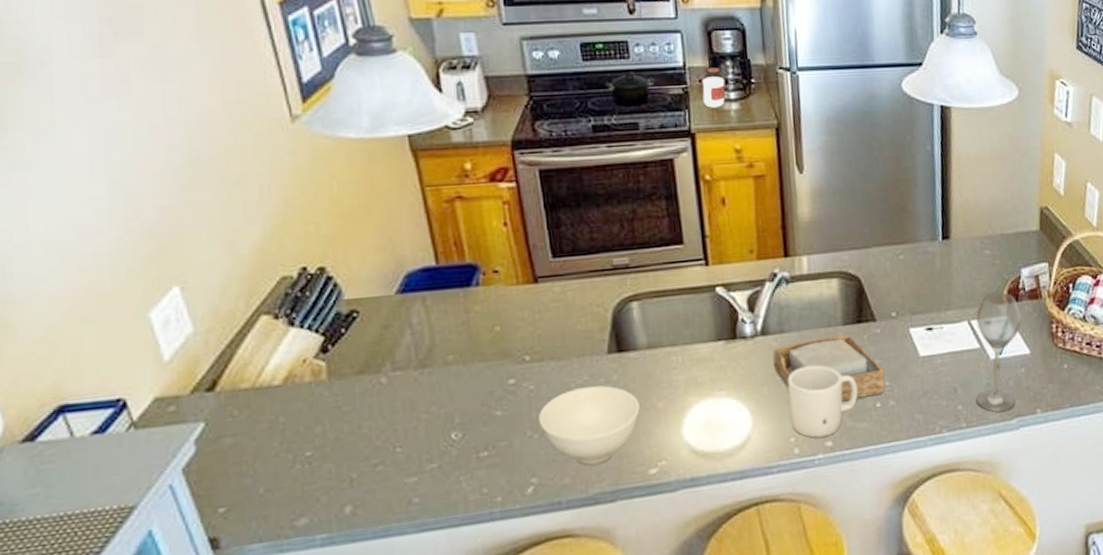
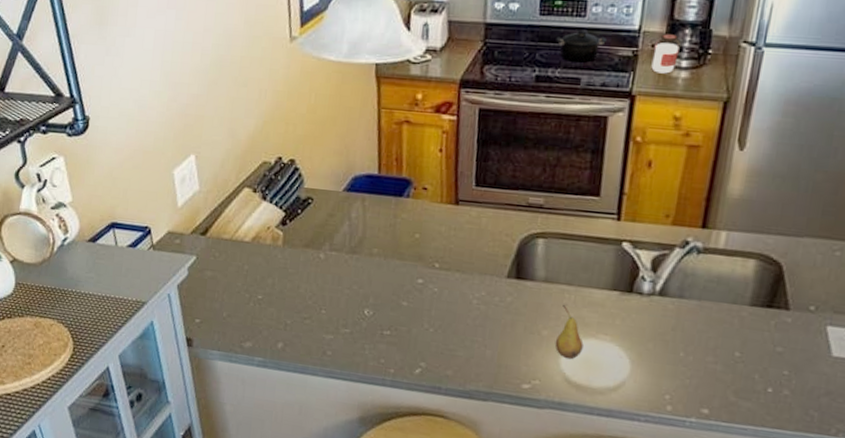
bowl: present [539,385,640,465] -> none [436,300,526,367]
fruit: none [672,368,702,428] -> present [555,304,584,360]
napkin holder: present [773,334,885,402] -> none [664,309,785,381]
mug: present [787,365,858,438] -> none [670,334,751,404]

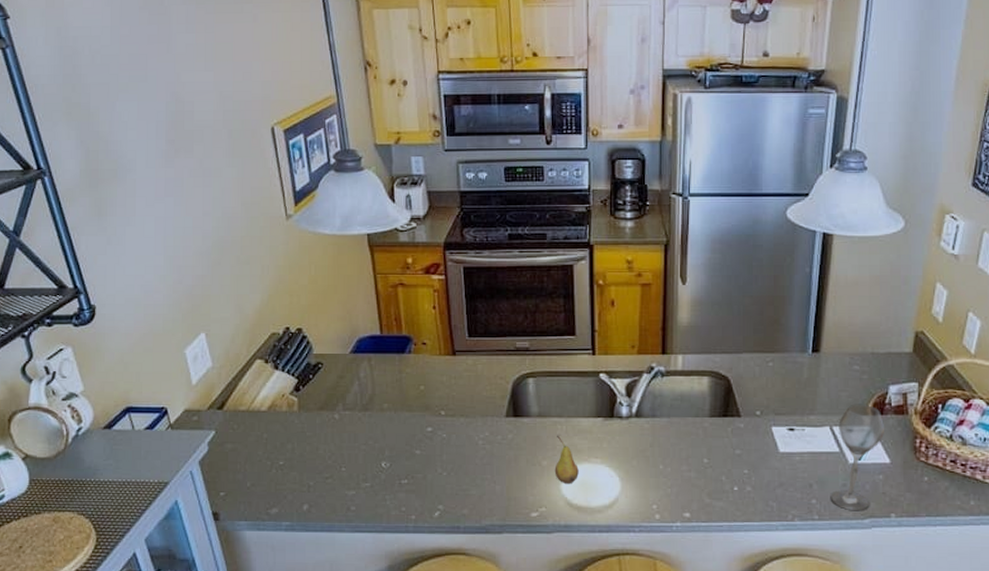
saucepan: present [556,29,607,63] -> none [522,191,563,220]
jar: present [651,34,681,74] -> none [603,191,624,225]

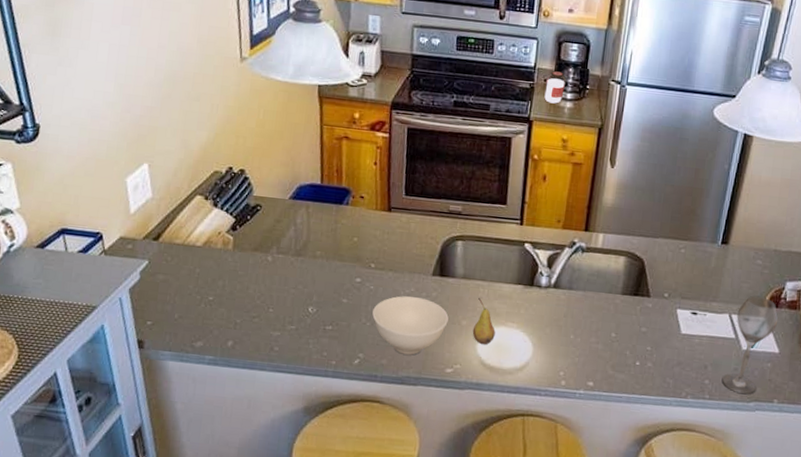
bowl: none [448,440,528,502] -> present [372,296,449,355]
jar: none [603,191,624,225] -> present [544,71,567,104]

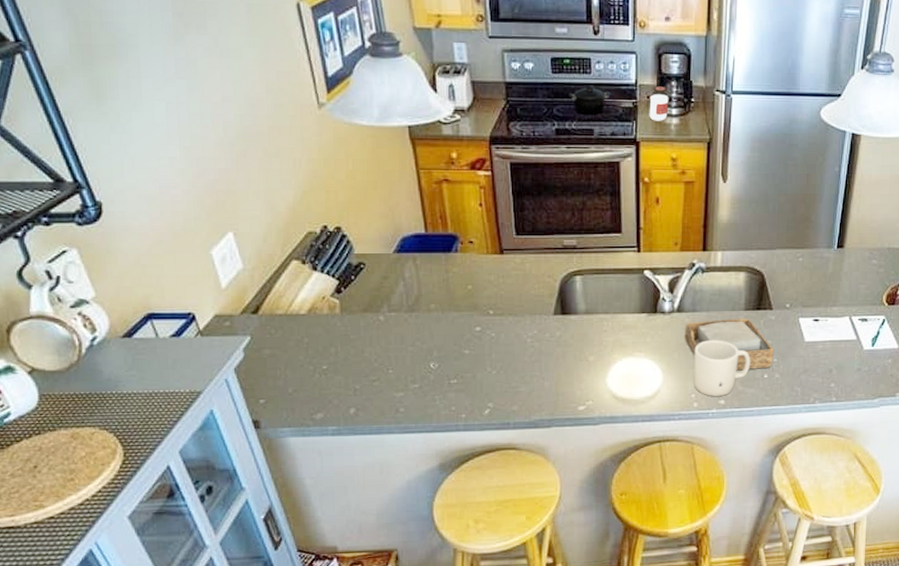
bowl: present [372,296,449,355] -> none [497,338,575,398]
saucepan: none [470,63,510,92] -> present [569,85,610,115]
fruit: present [472,297,496,345] -> none [601,331,624,378]
napkin holder: none [558,299,648,356] -> present [684,318,774,371]
mug: none [563,319,623,378] -> present [694,340,750,396]
wineglass: present [721,295,778,395] -> none [846,295,895,392]

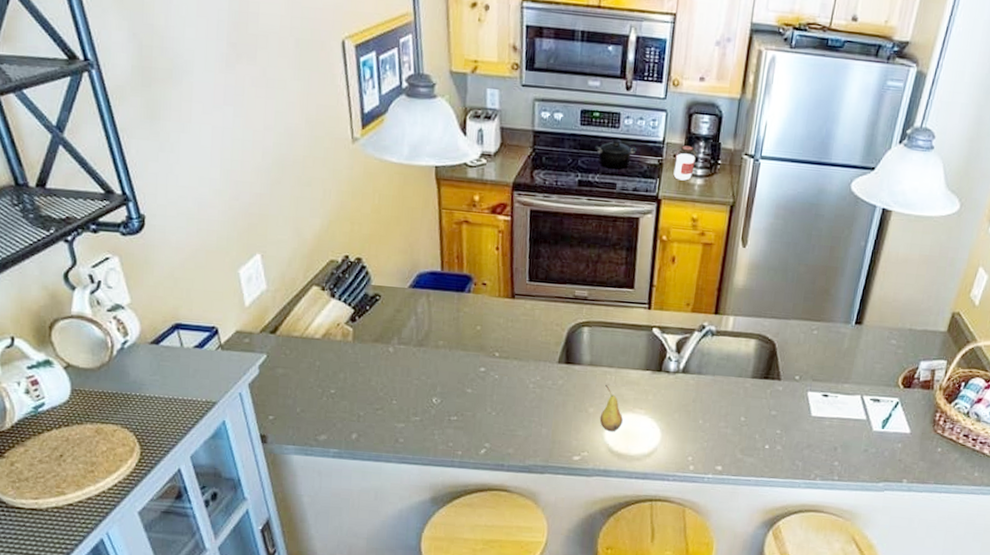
fruit: none [601,331,624,378] -> present [599,384,623,432]
napkin holder: present [684,318,774,371] -> none [686,384,778,440]
mug: present [694,340,750,396] -> none [692,404,753,462]

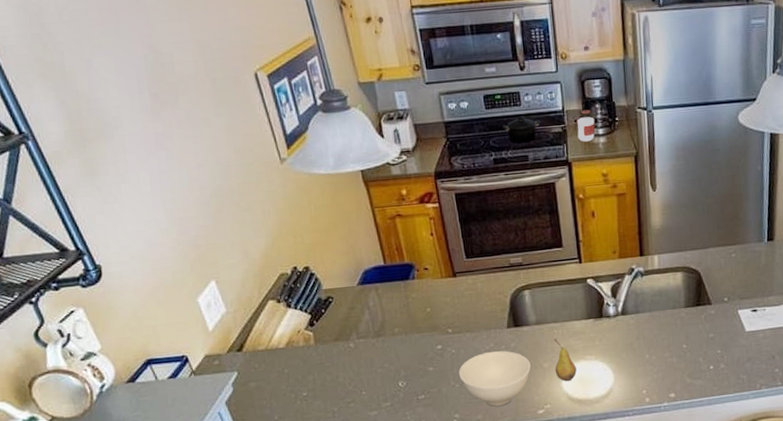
bowl: none [498,384,575,444] -> present [459,350,531,407]

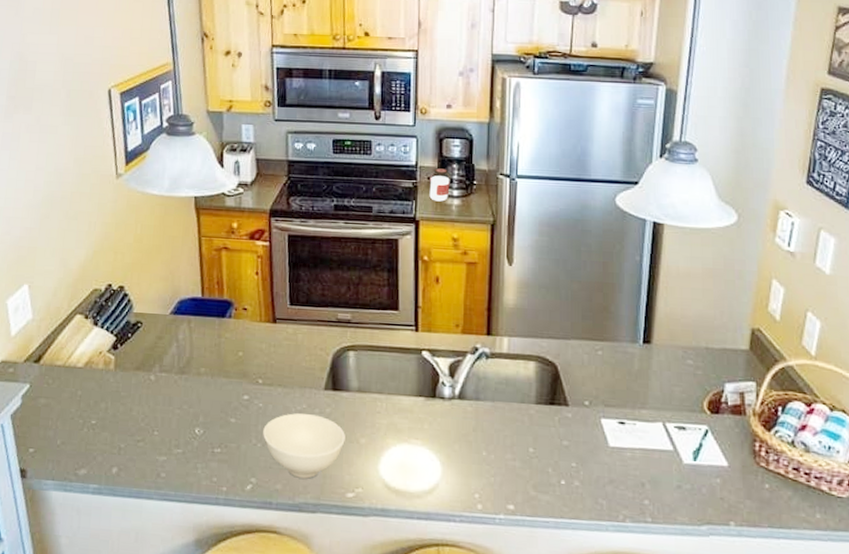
saucepan: present [502,115,541,144] -> none [349,165,390,193]
fruit: present [554,339,577,382] -> none [373,412,398,466]

